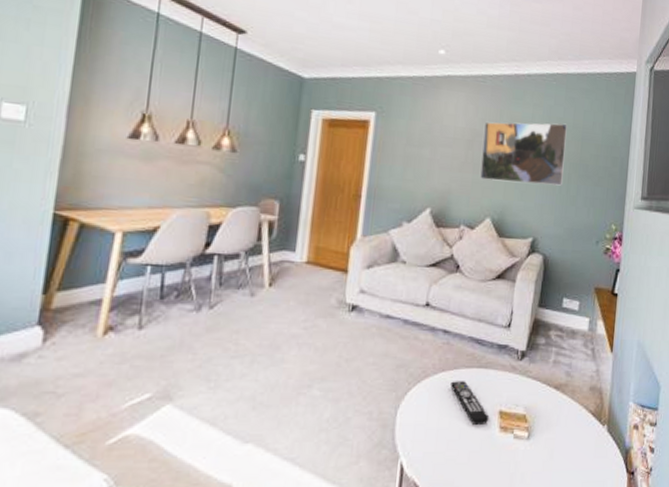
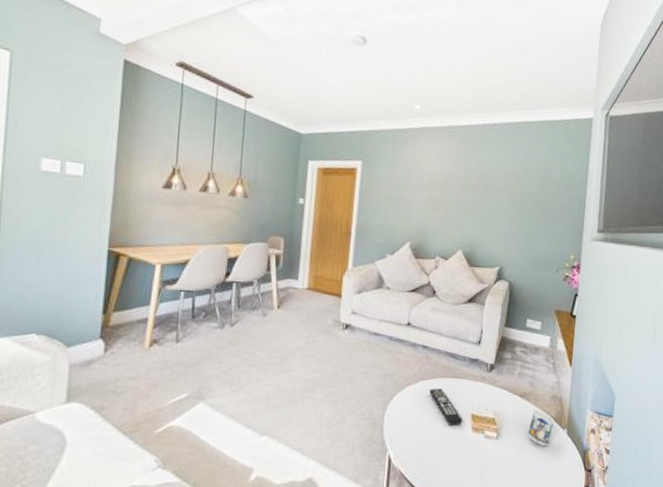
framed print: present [480,122,568,186] -> none [452,166,530,221]
mug: none [563,404,594,447] -> present [528,410,555,447]

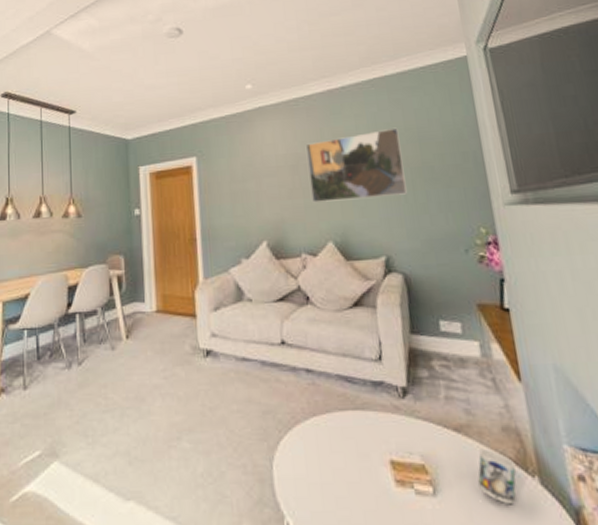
remote control: present [430,388,463,425] -> none [326,426,380,478]
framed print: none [452,166,530,221] -> present [306,127,407,203]

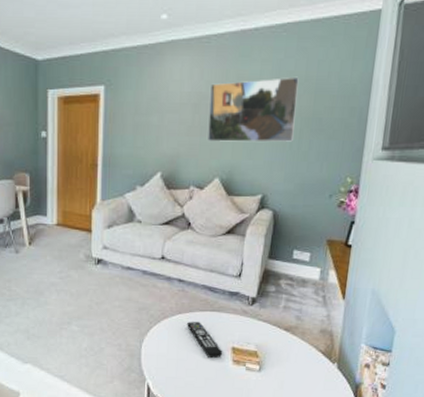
remote control: none [326,426,380,478] -> present [187,322,223,358]
mug: present [478,449,517,505] -> none [293,344,324,380]

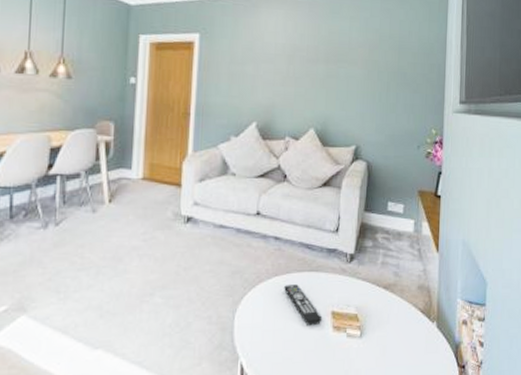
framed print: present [208,76,299,142] -> none [302,34,384,94]

